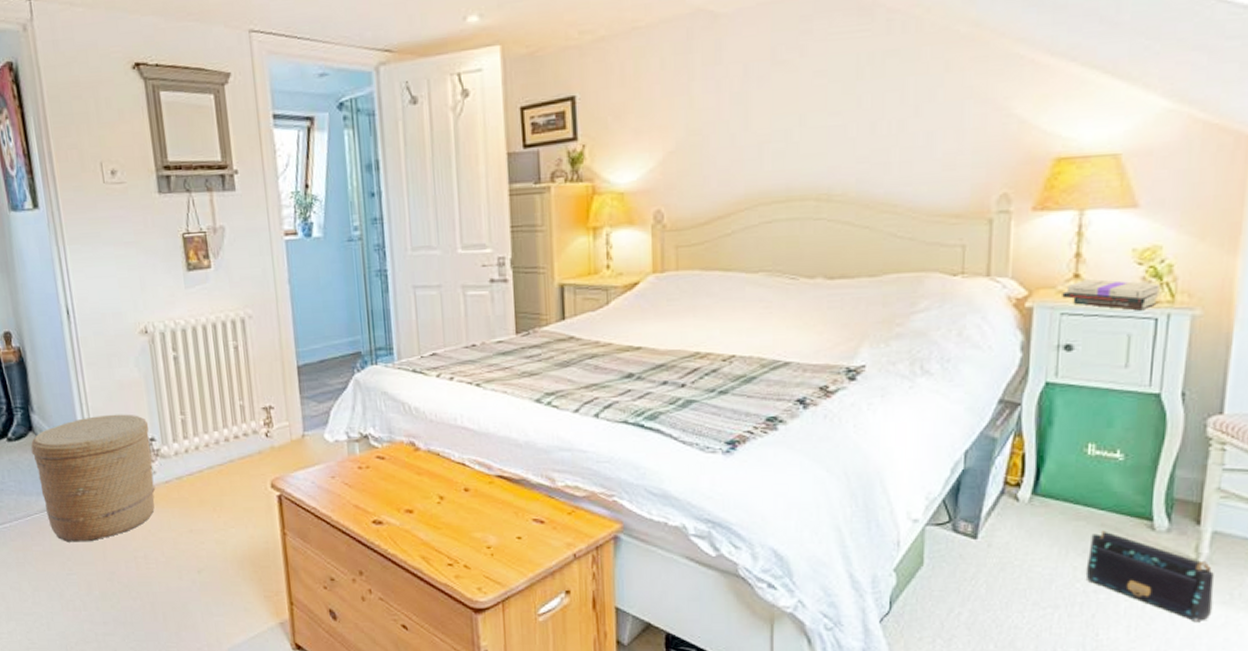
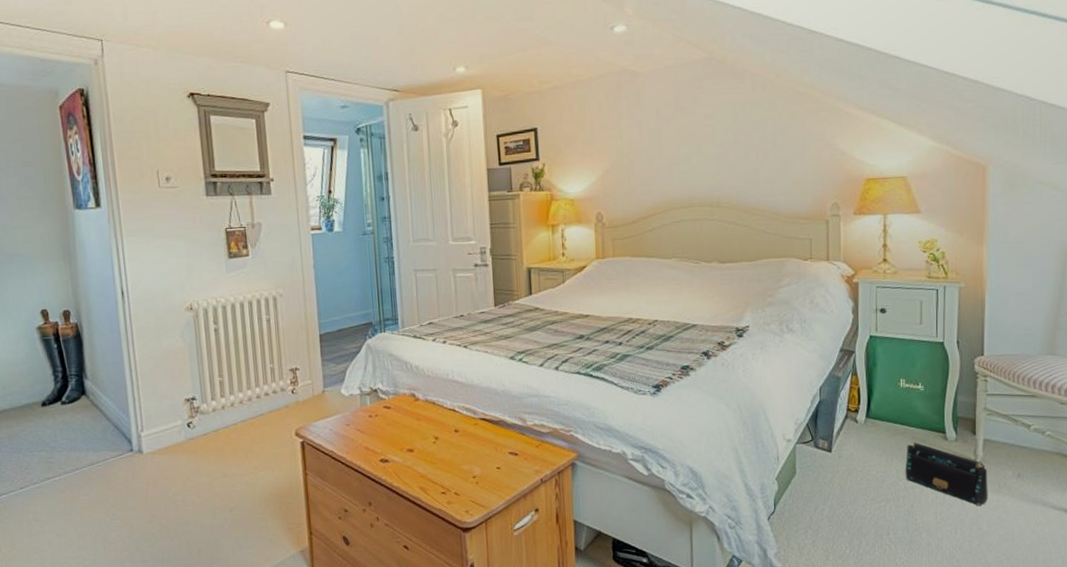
woven basket: present [30,414,156,542] -> none [82,377,195,491]
books: present [1062,279,1160,311] -> none [876,262,938,284]

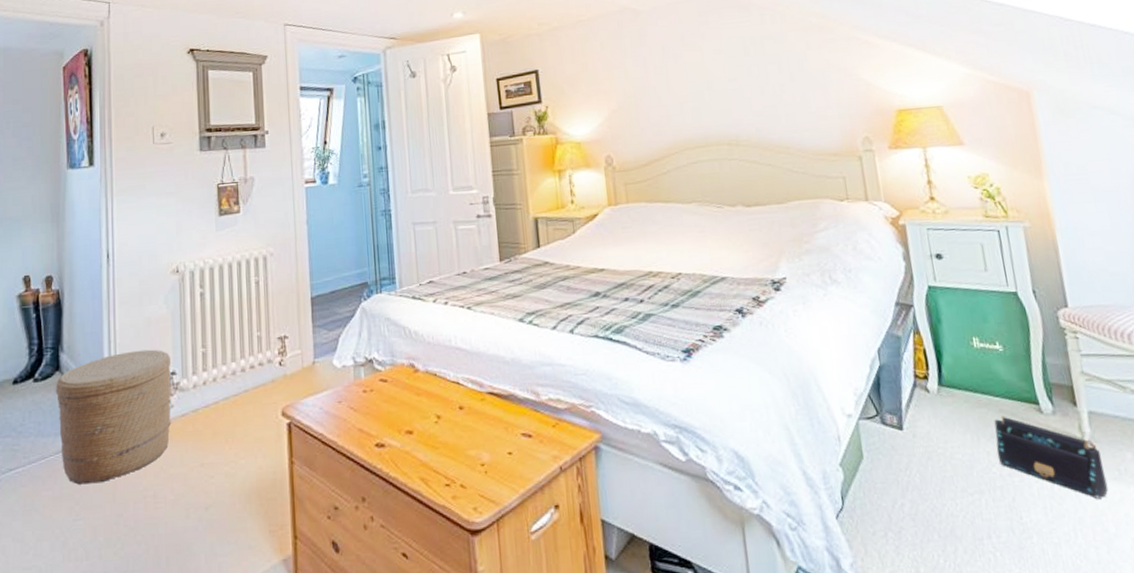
woven basket: none [82,377,195,491] -> present [55,349,172,485]

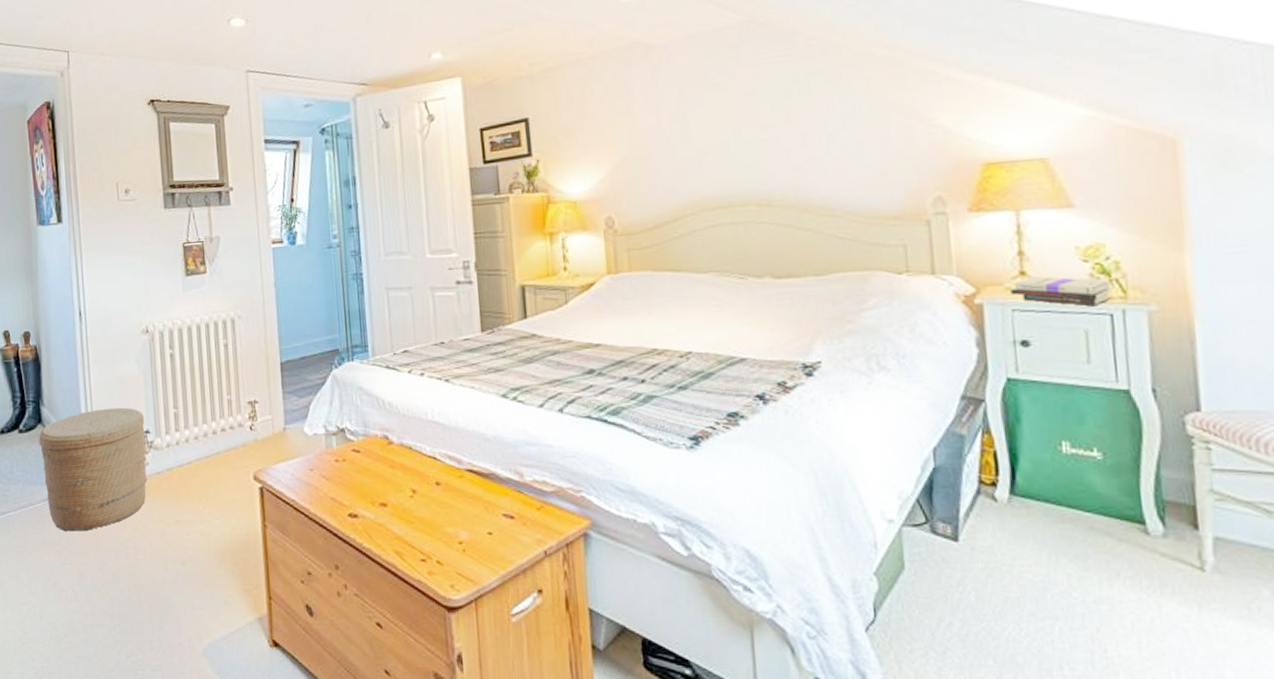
books: none [924,201,996,225] -> present [1010,276,1111,307]
handbag: present [994,416,1109,499] -> none [1080,534,1231,639]

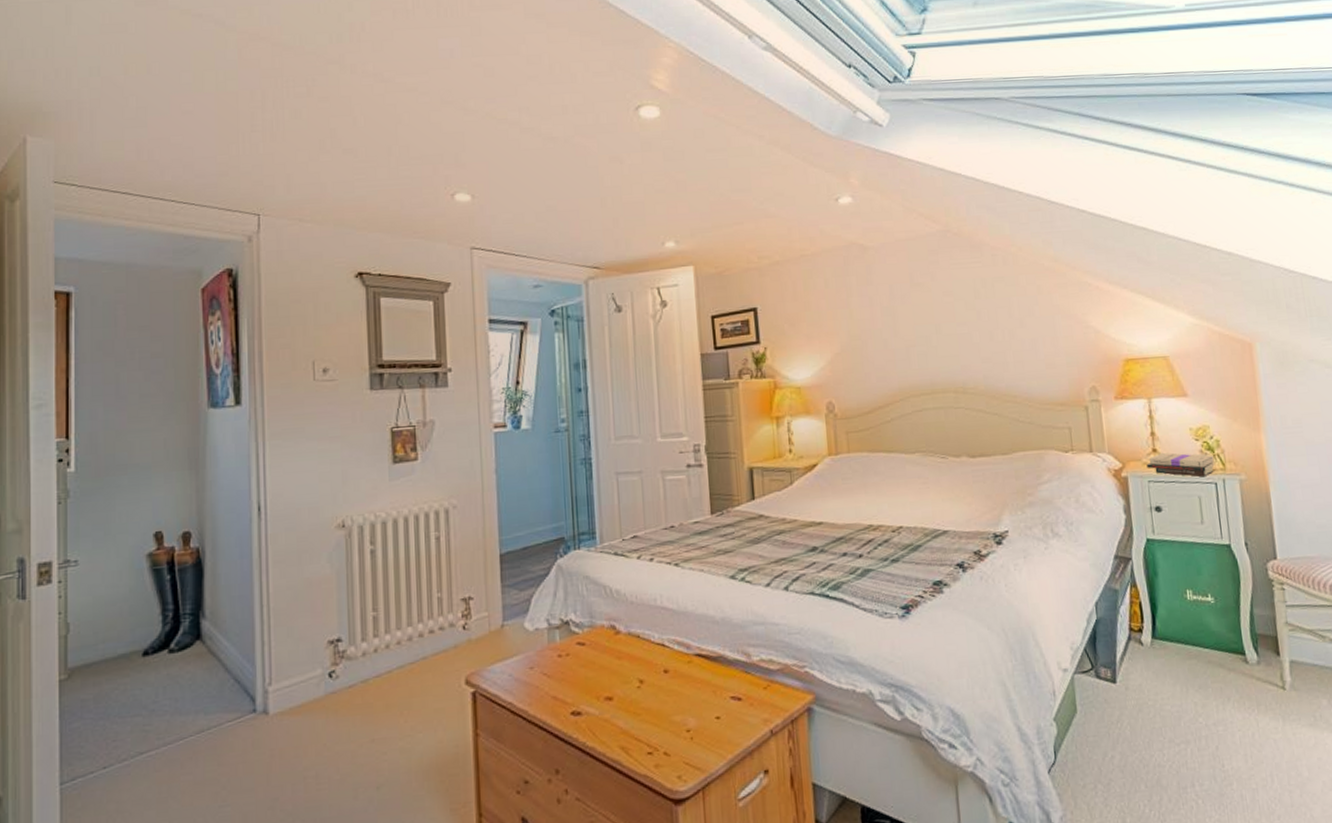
woven basket: present [38,407,148,532] -> none [195,613,337,767]

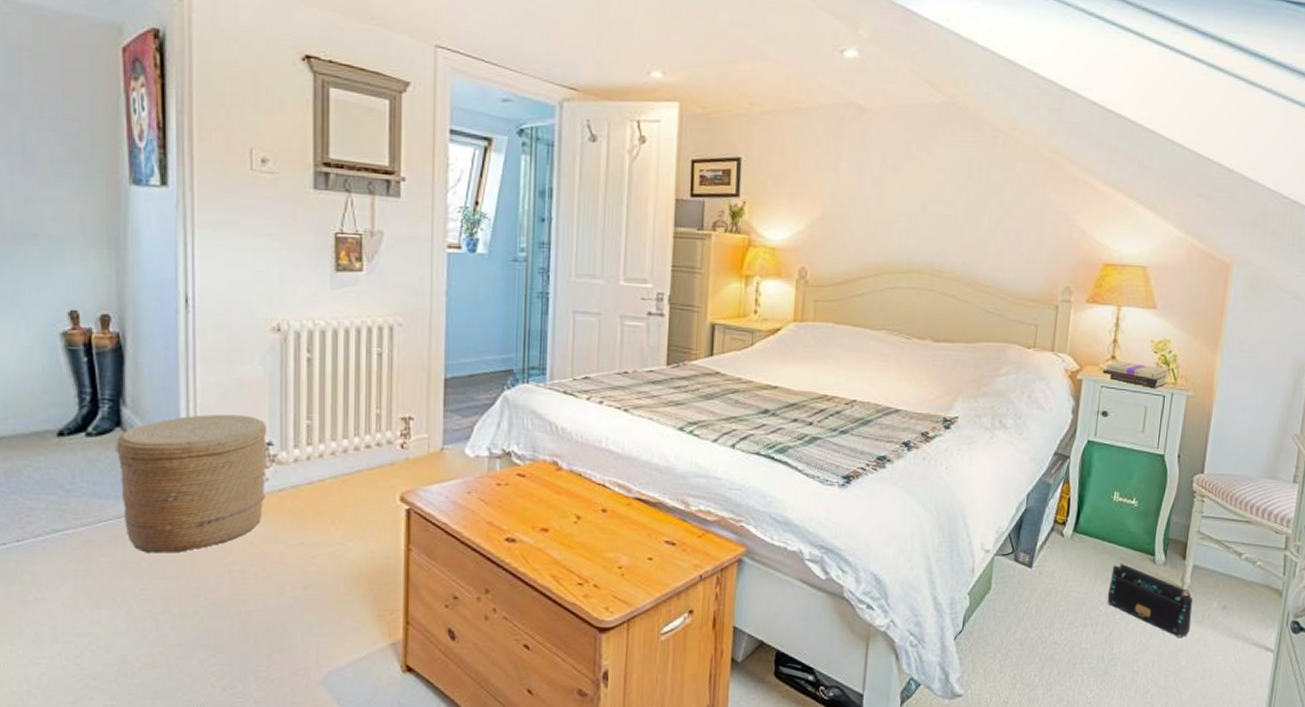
woven basket: none [195,613,337,767] -> present [115,414,268,553]
handbag: none [1202,667,1304,745] -> present [1107,563,1193,637]

